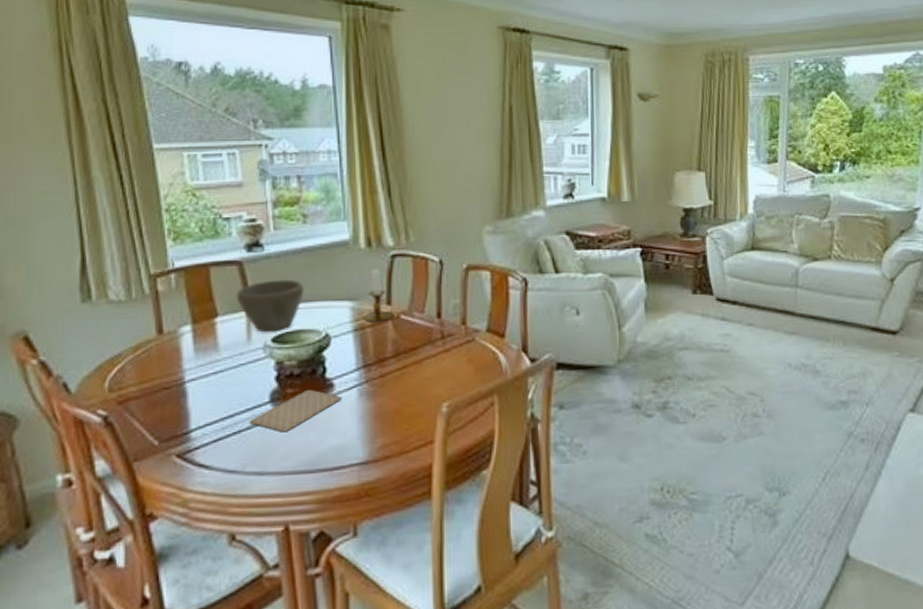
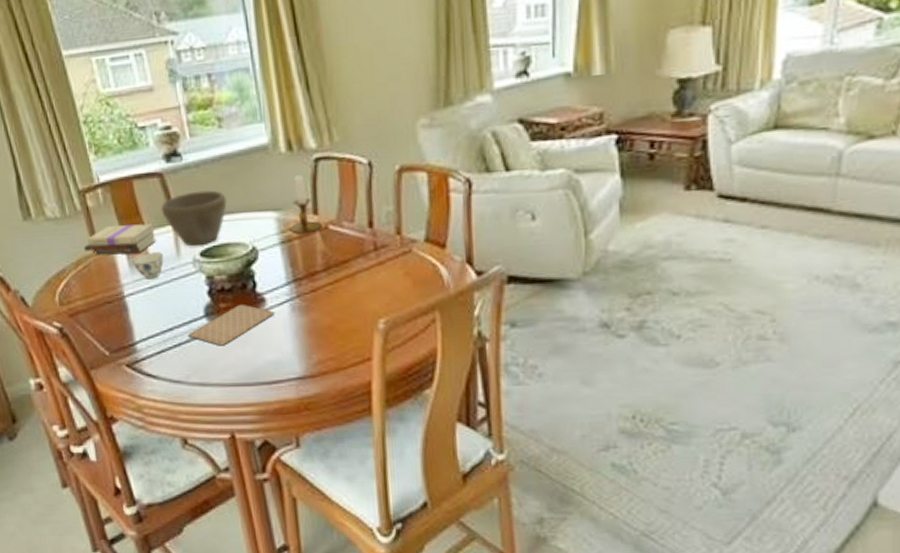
books: none [146,309,227,340] -> present [83,223,156,256]
teacup: none [198,337,232,365] -> present [132,252,164,280]

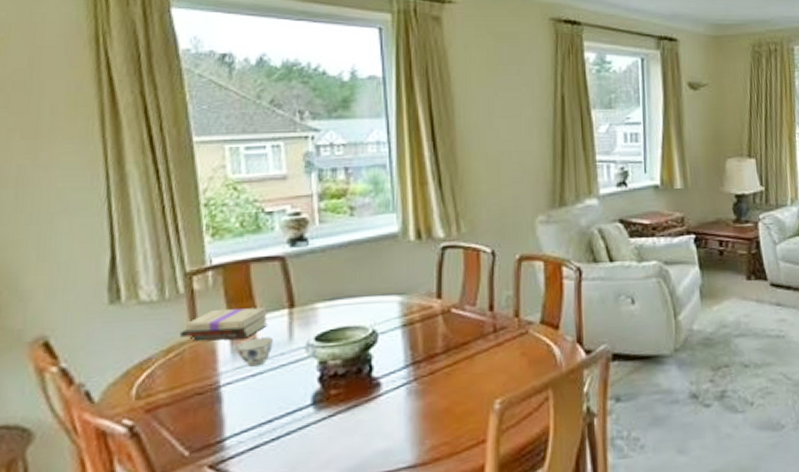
bowl: present [161,190,227,246] -> none [278,274,350,330]
placemat: present [188,303,274,346] -> none [290,389,389,437]
candlestick: present [290,175,322,233] -> none [412,262,445,316]

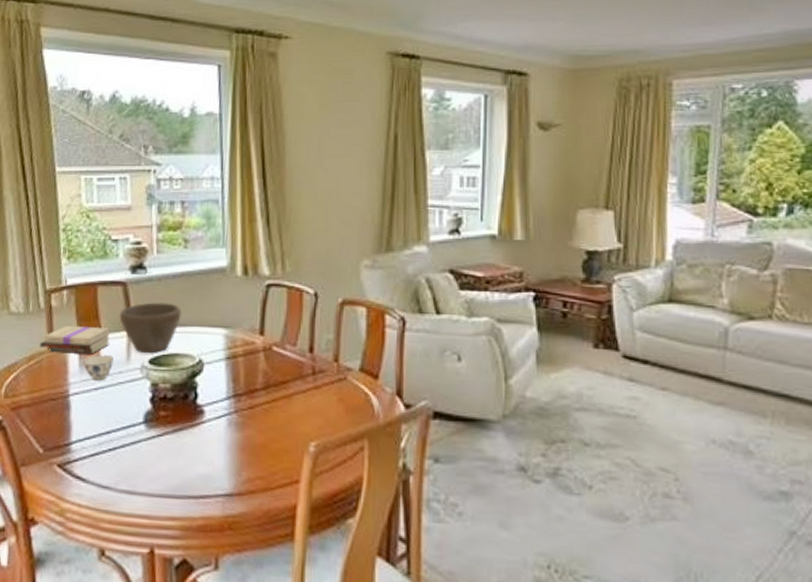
bowl: none [278,274,350,330] -> present [119,302,182,353]

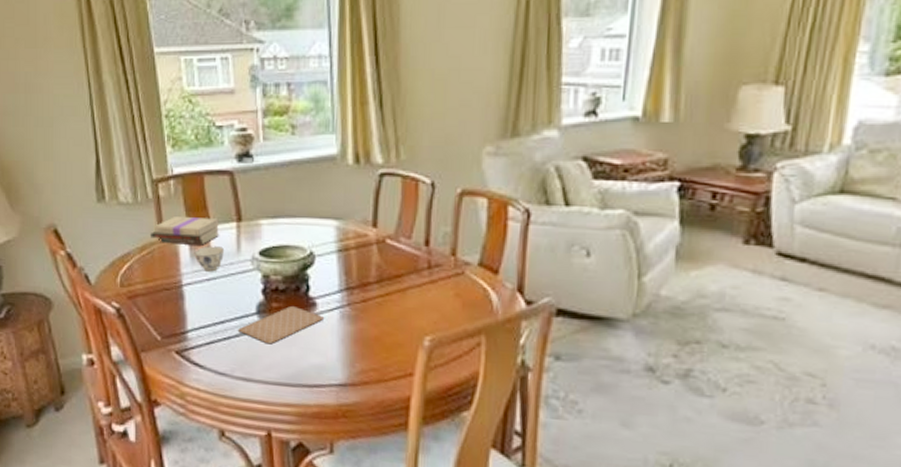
bowl: present [119,302,182,353] -> none [227,192,291,244]
placemat: none [124,413,211,454] -> present [238,305,323,344]

